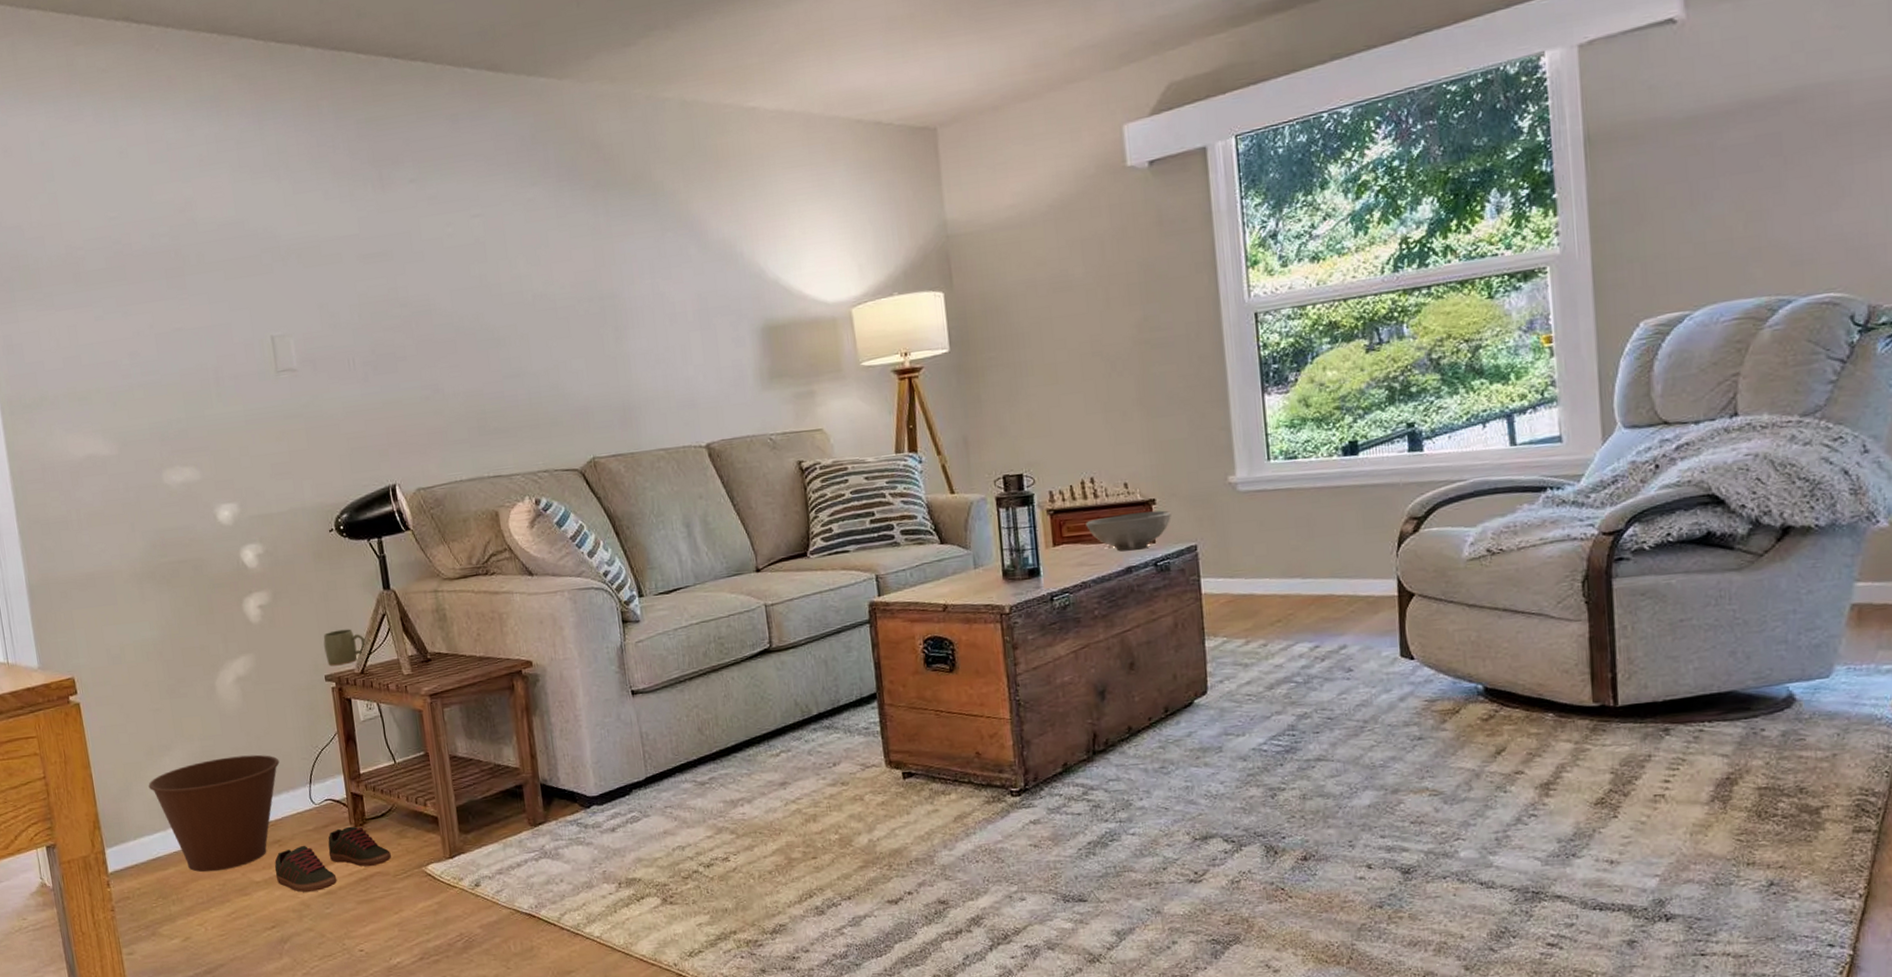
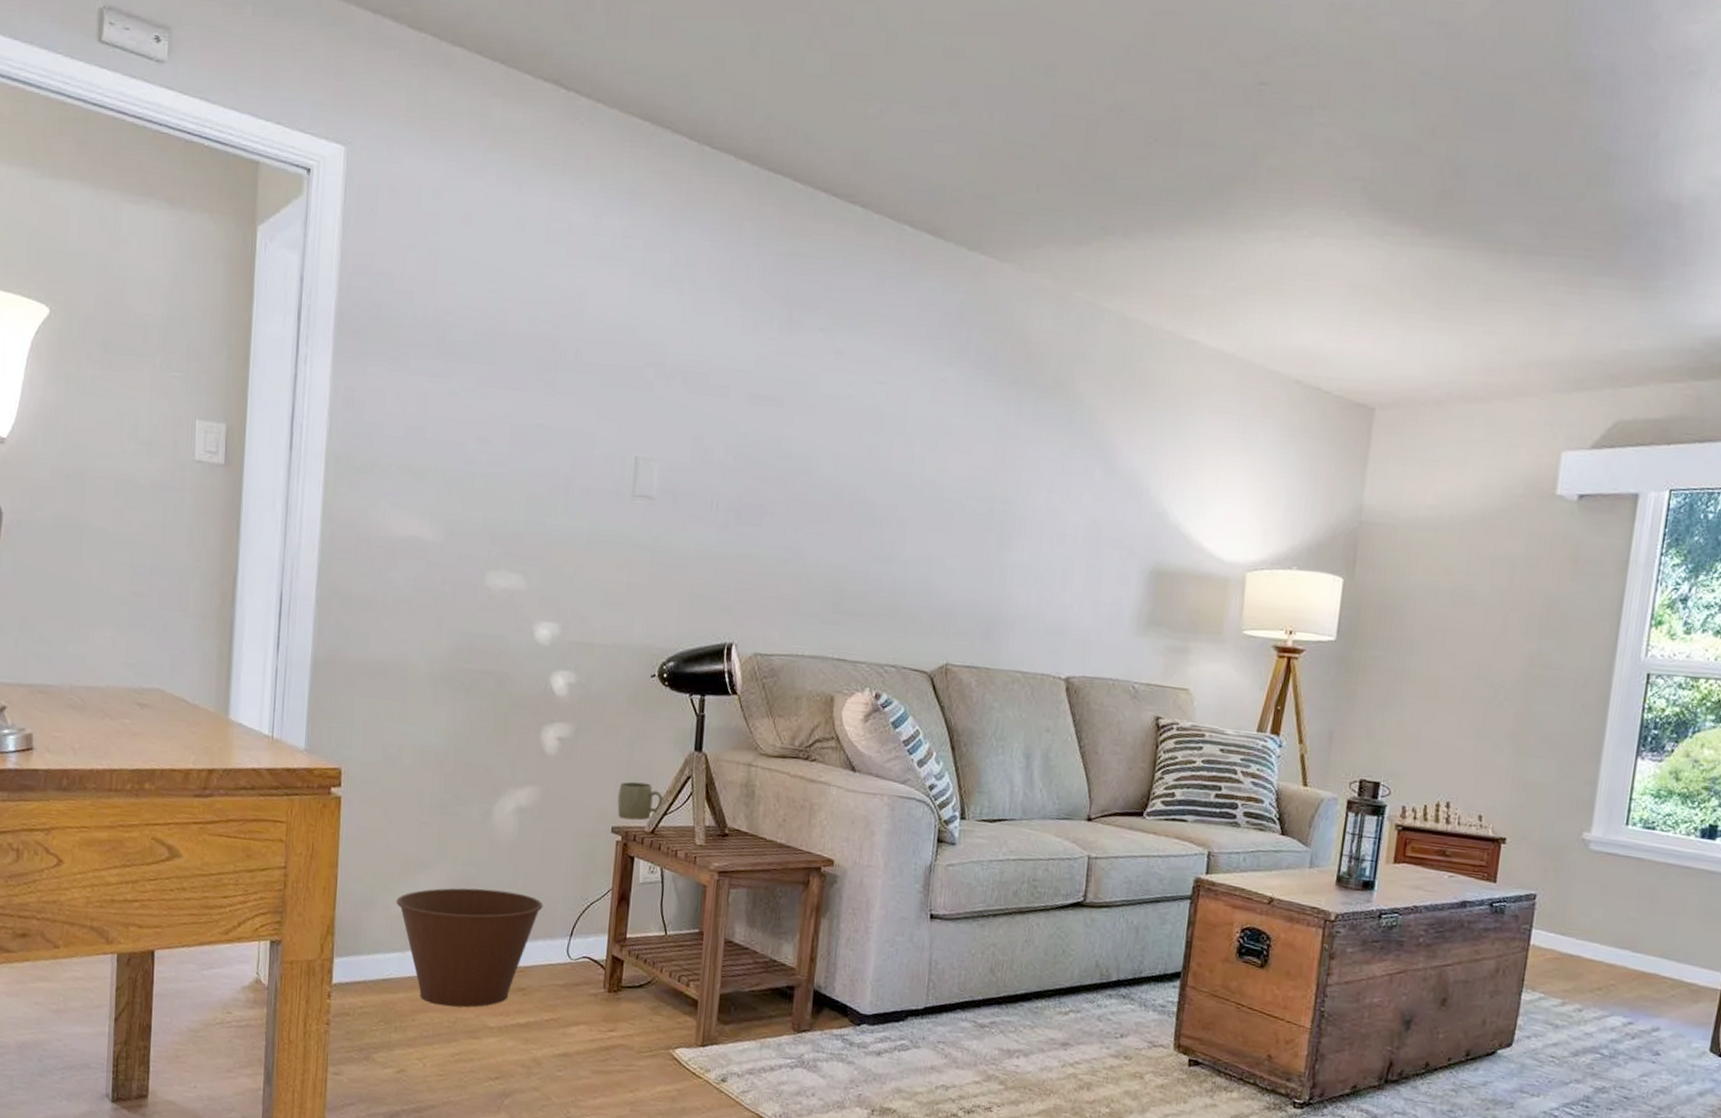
shoe: present [274,826,391,892] -> none [512,990,640,1051]
bowl: present [1086,510,1173,552] -> none [1431,844,1520,887]

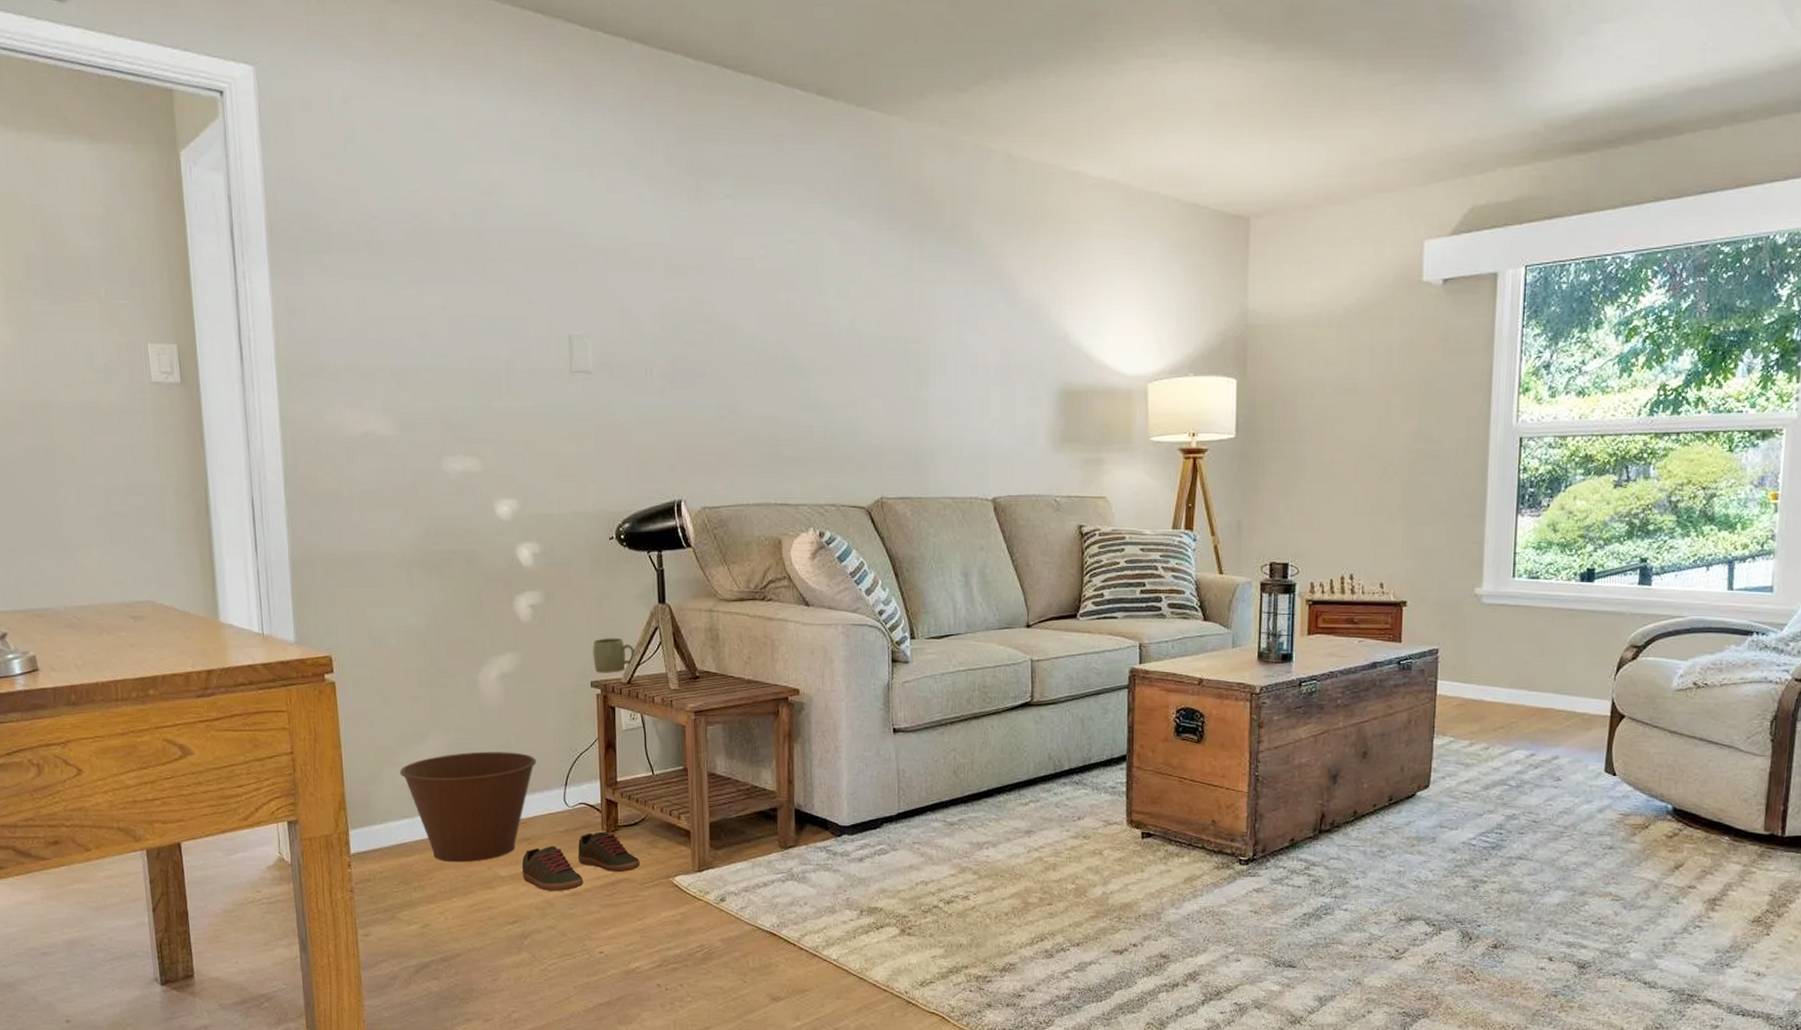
shoe: none [512,990,640,1051] -> present [521,831,640,891]

